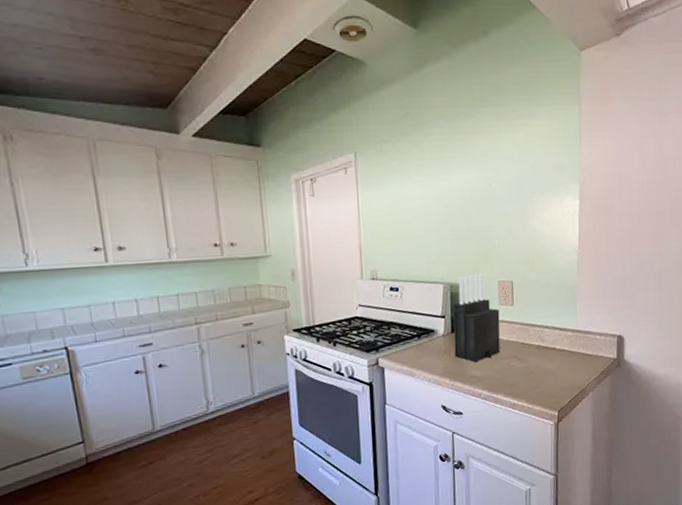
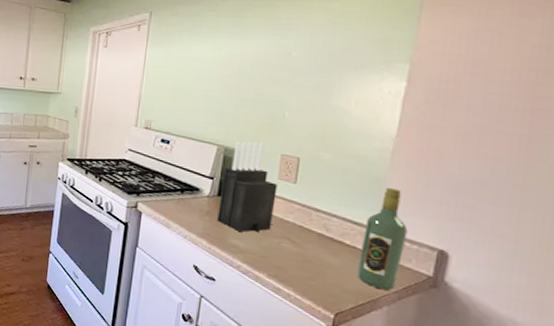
wine bottle: none [568,292,597,380] -> present [357,187,408,291]

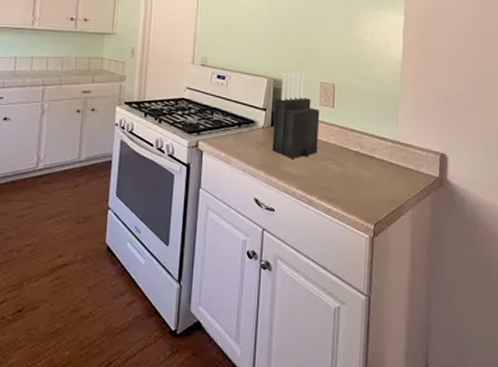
wine bottle: present [357,187,408,291] -> none [387,104,418,195]

